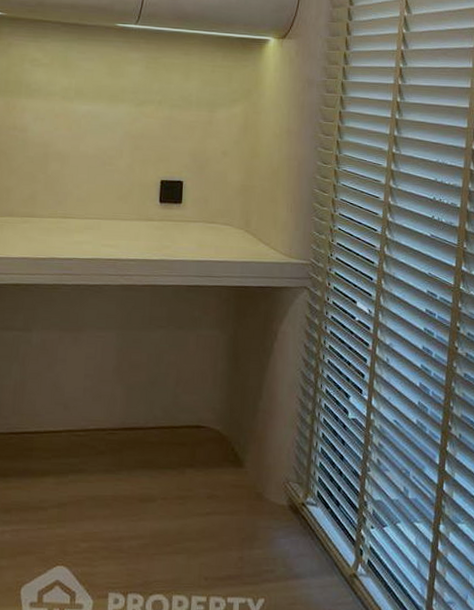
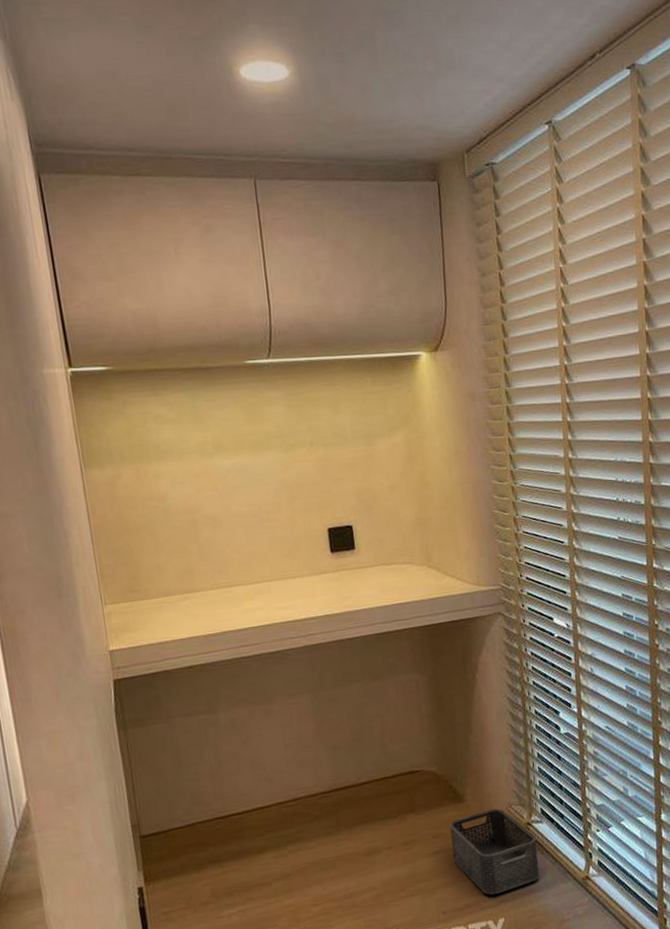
storage bin: none [223,481,309,572] -> present [450,808,540,895]

